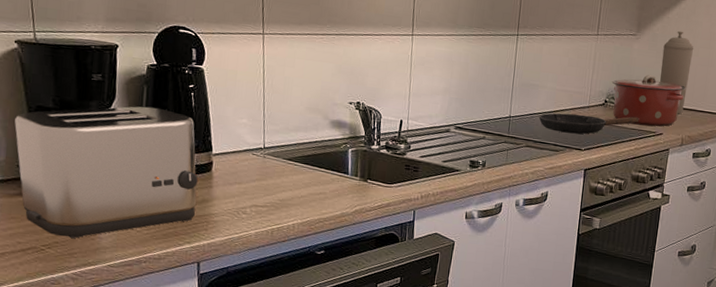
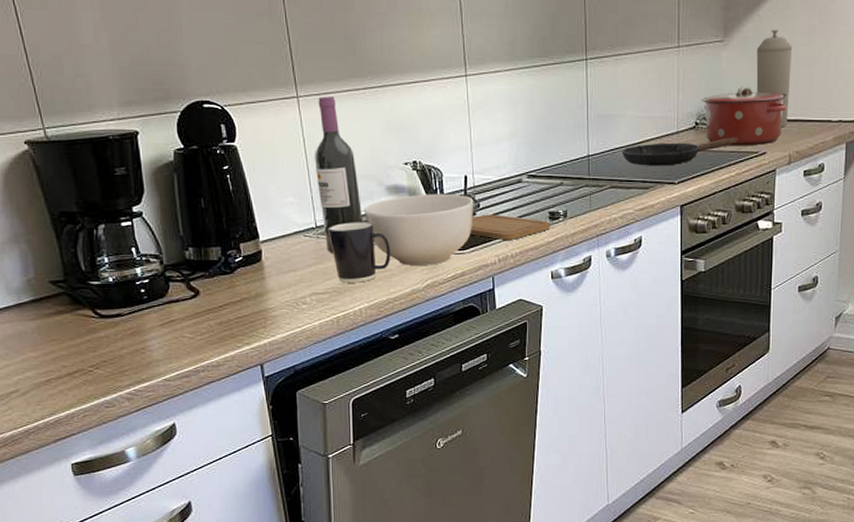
toaster: present [14,106,198,239] -> none [38,197,251,355]
wine bottle: none [270,36,307,173] -> present [314,97,363,253]
mug: none [274,147,328,201] -> present [327,222,391,283]
bowl: none [308,130,406,194] -> present [363,193,474,265]
chopping board: none [398,155,471,181] -> present [470,214,551,240]

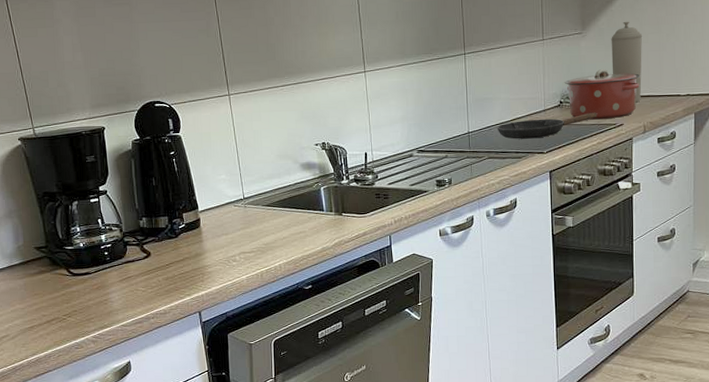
wine bottle: present [314,97,363,253] -> none [242,93,282,220]
mug: present [327,222,391,283] -> none [253,193,305,244]
bowl: present [363,193,474,265] -> none [282,168,373,228]
chopping board: present [470,214,551,240] -> none [370,183,438,205]

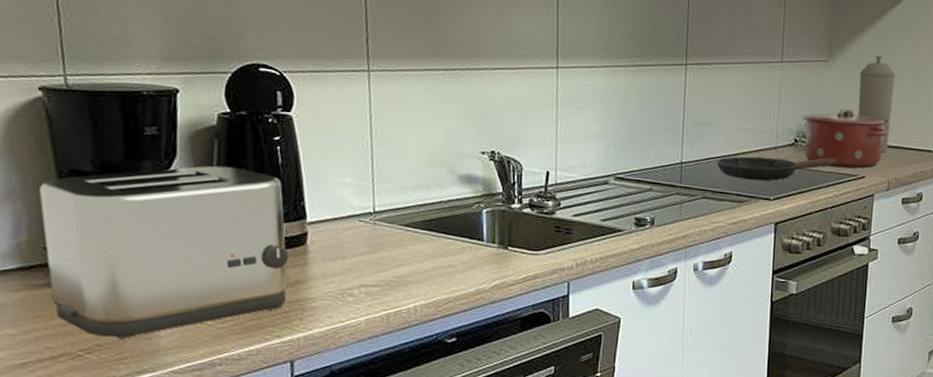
toaster: none [27,177,192,306] -> present [39,166,289,340]

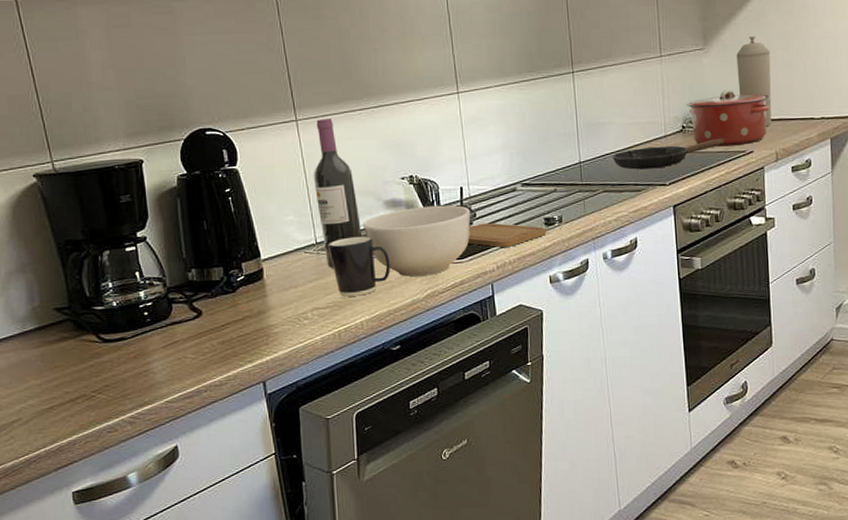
toaster: present [39,166,289,340] -> none [44,220,253,379]
wine bottle: none [379,73,429,243] -> present [313,118,363,268]
mug: none [386,209,457,278] -> present [327,236,390,297]
bowl: none [430,187,555,264] -> present [362,205,471,277]
chopping board: none [547,214,636,244] -> present [467,222,547,247]

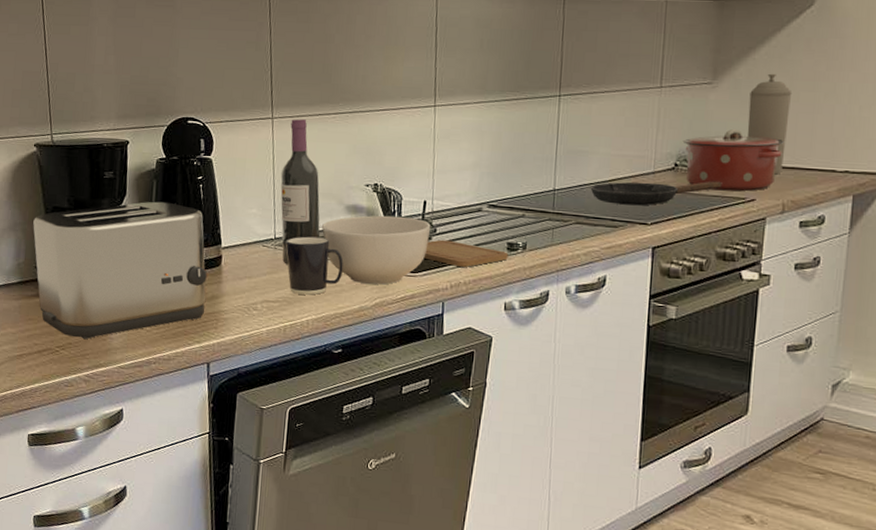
toaster: none [44,220,253,379] -> present [33,201,207,340]

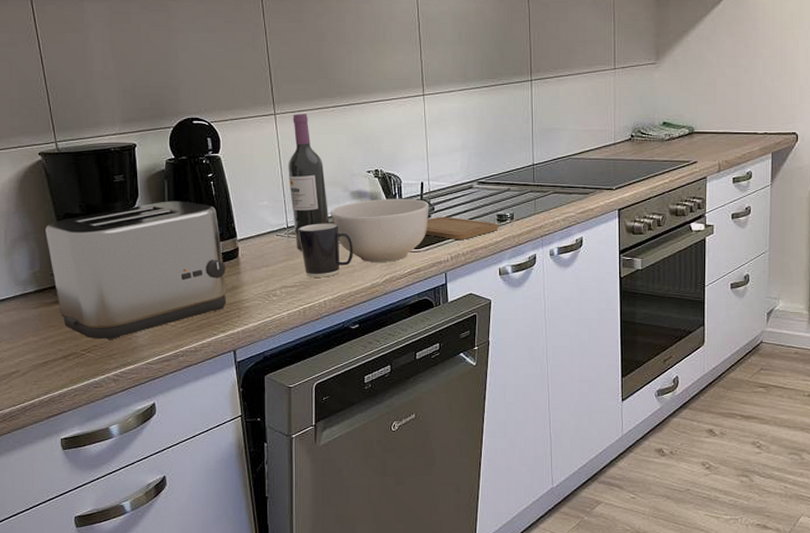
frying pan: present [590,181,723,206] -> none [563,148,670,174]
casserole: present [682,128,785,191] -> none [636,101,716,156]
canister: present [747,73,793,175] -> none [686,53,720,139]

